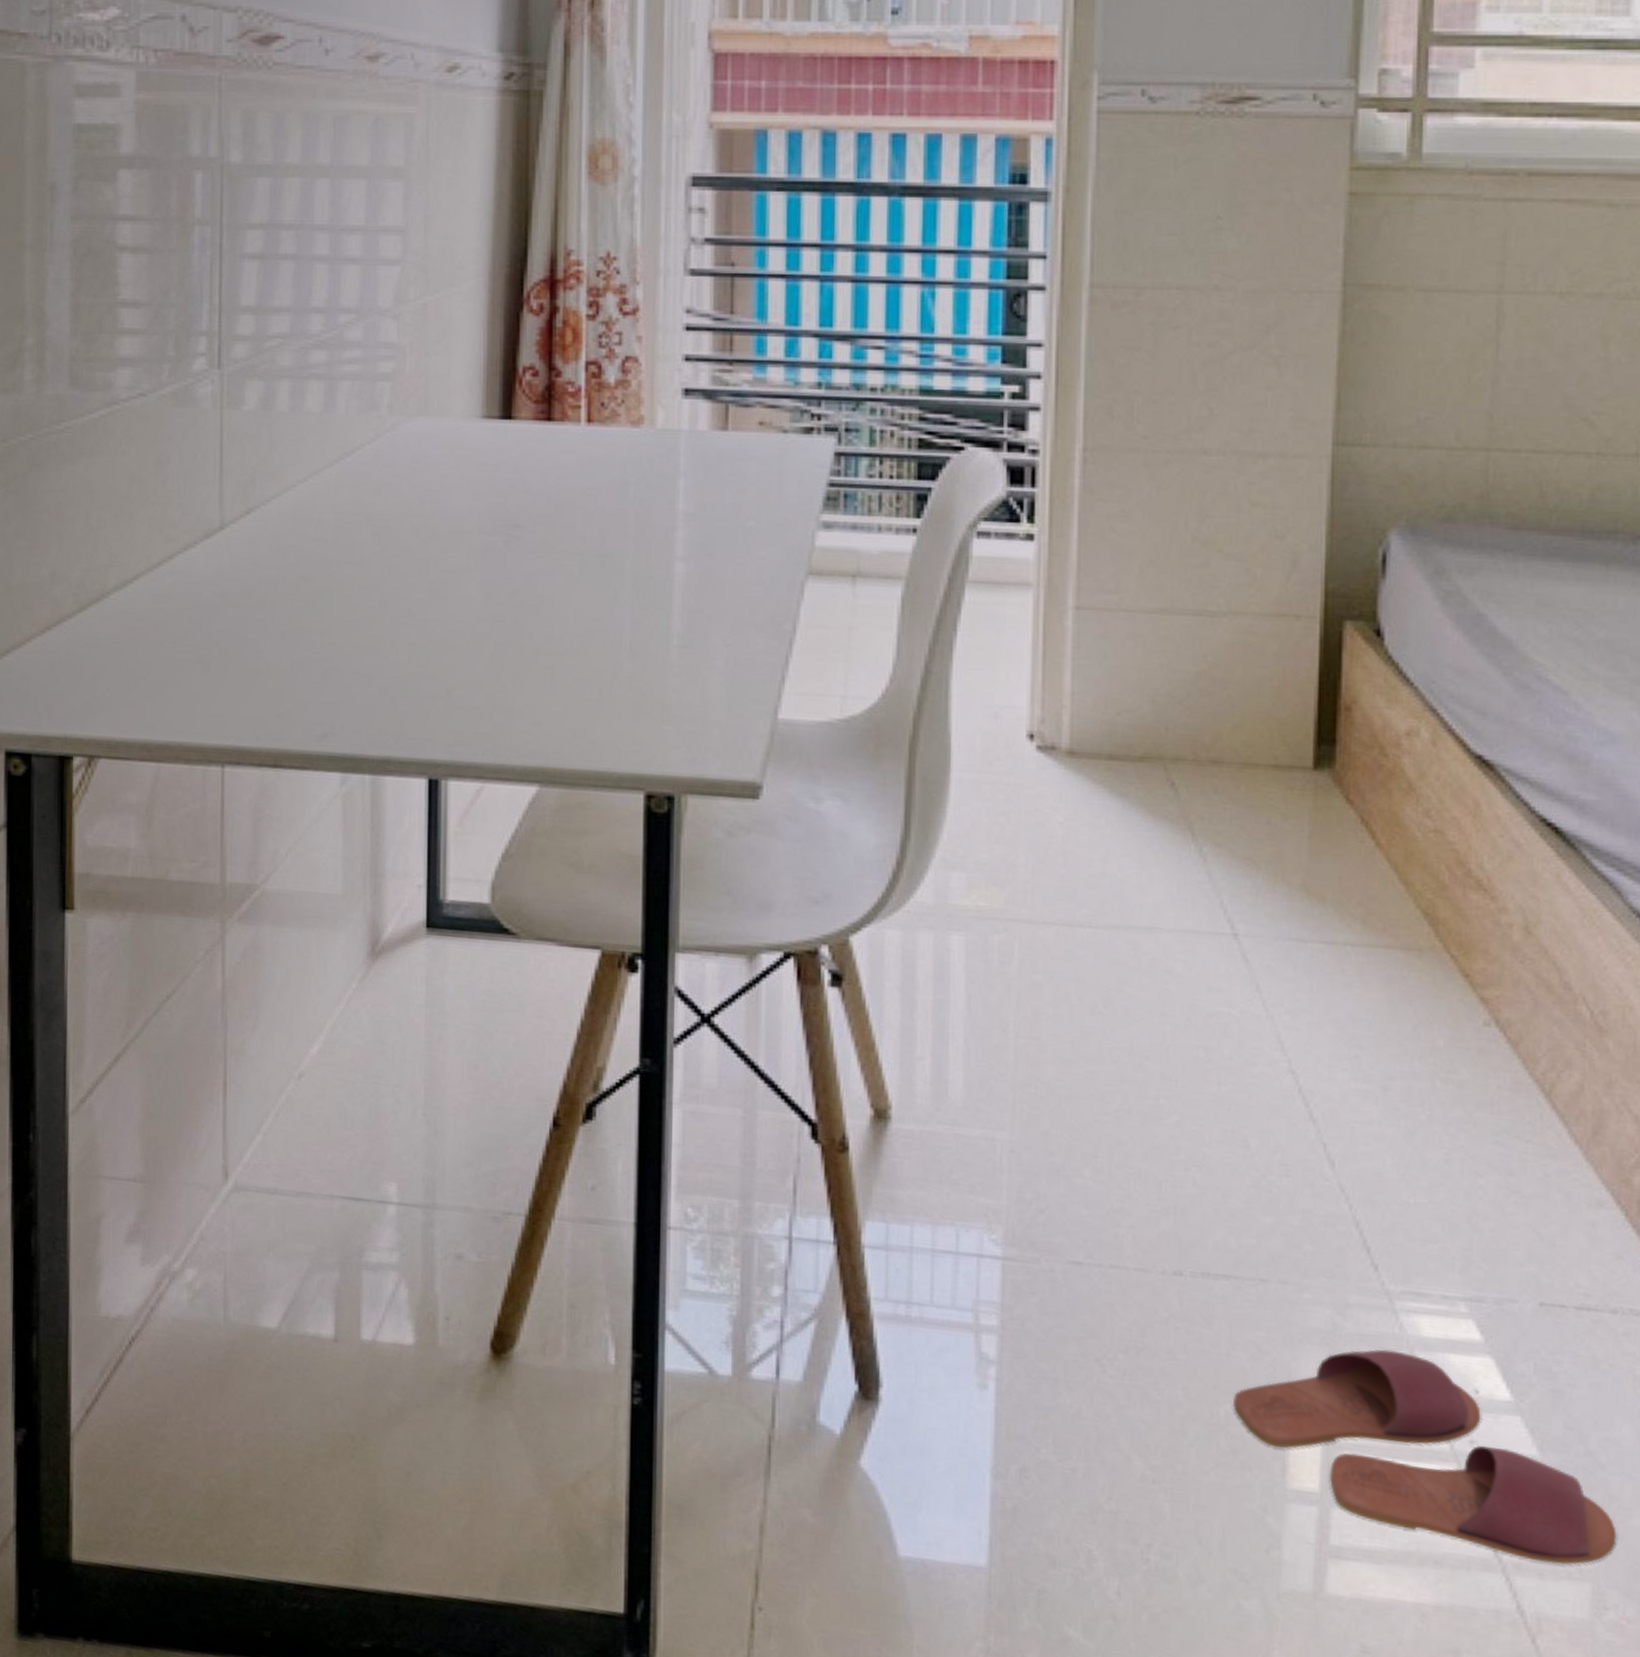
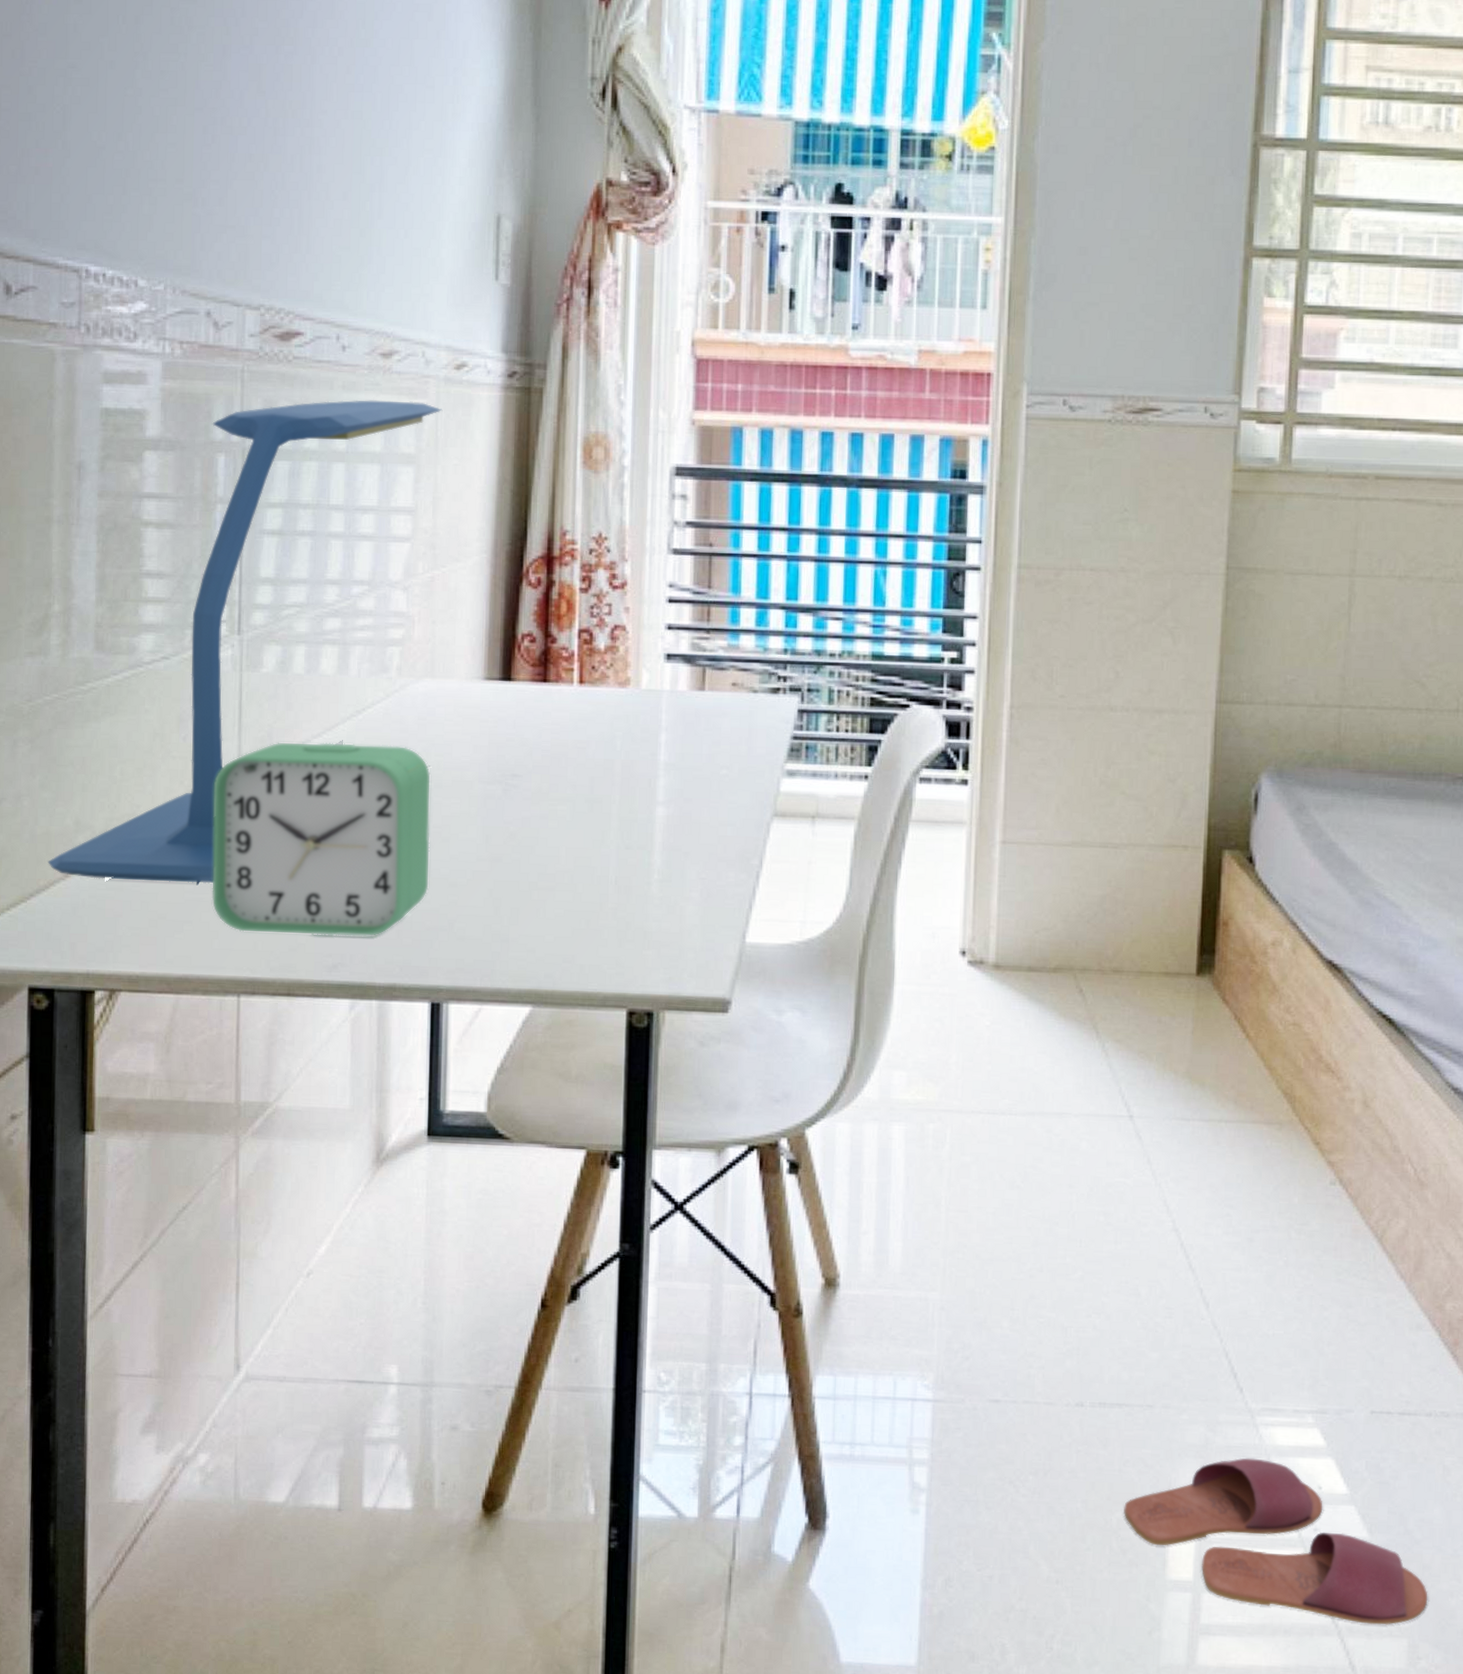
desk lamp: none [23,108,434,642] -> present [48,400,443,884]
alarm clock: none [193,487,426,704] -> present [211,742,431,937]

